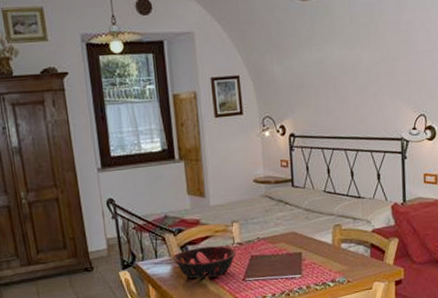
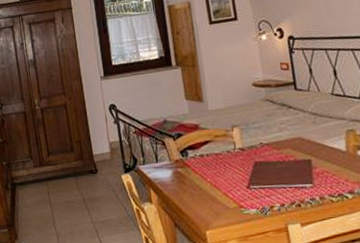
decorative bowl: present [172,245,237,279] -> none [172,151,239,185]

